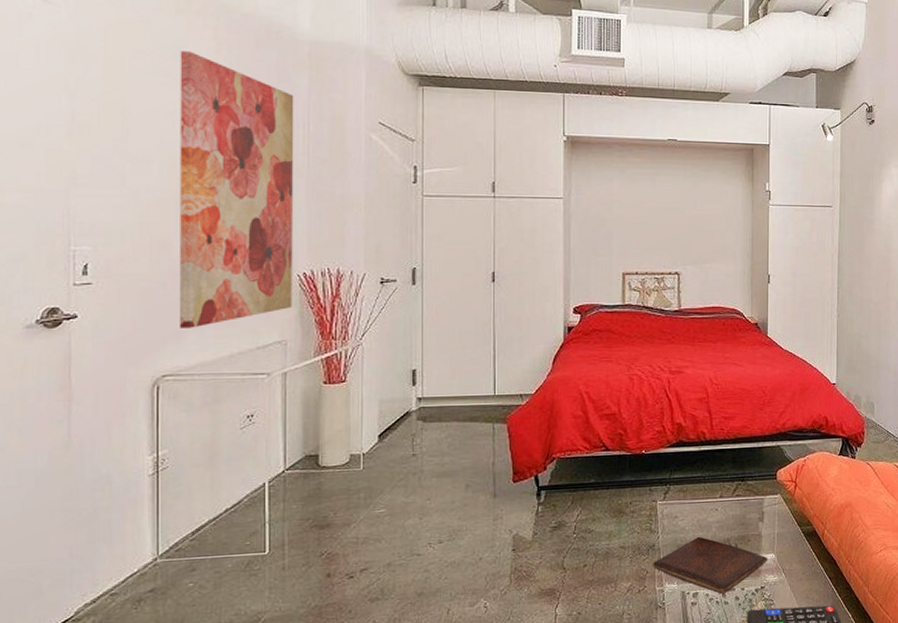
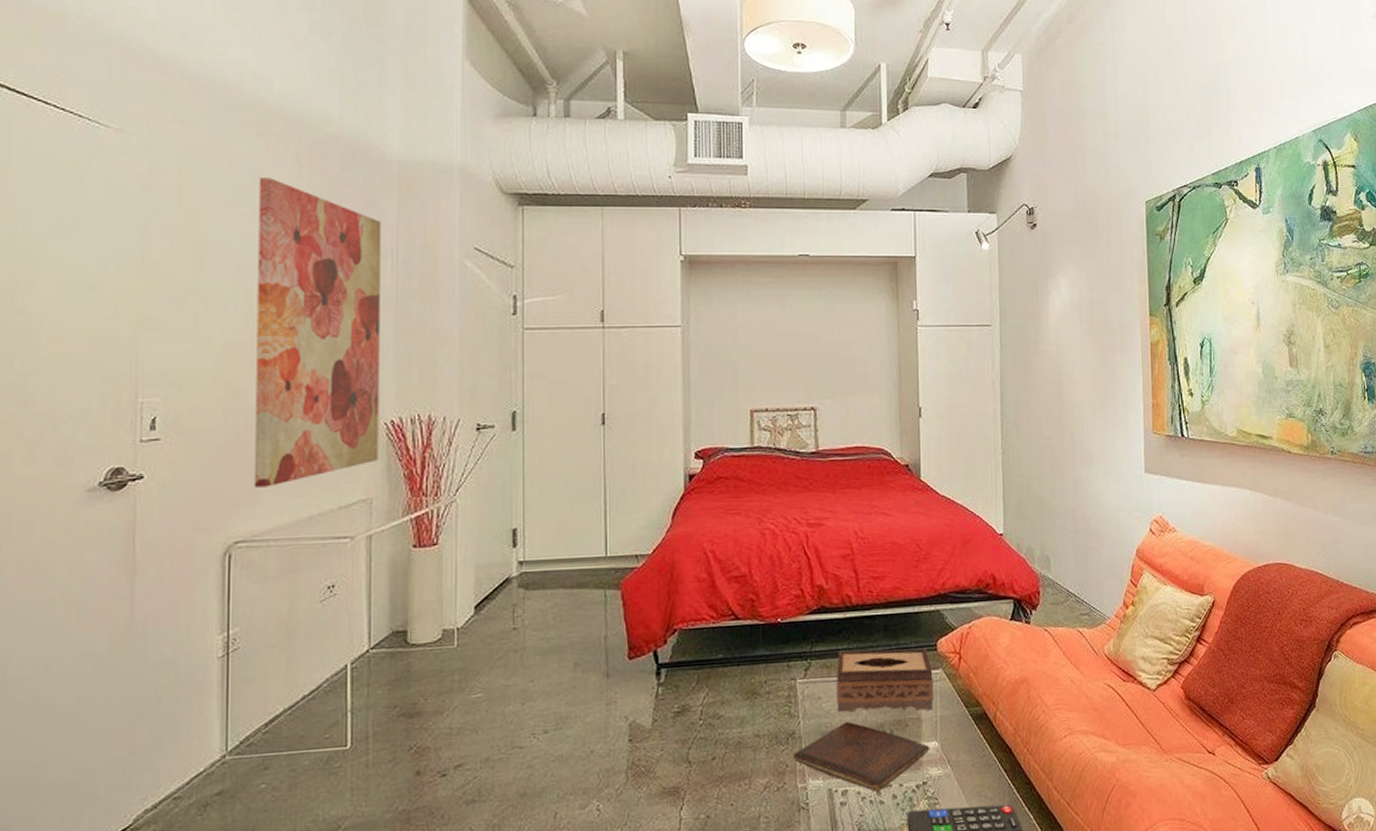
tissue box: none [691,477,773,529] -> present [836,648,934,712]

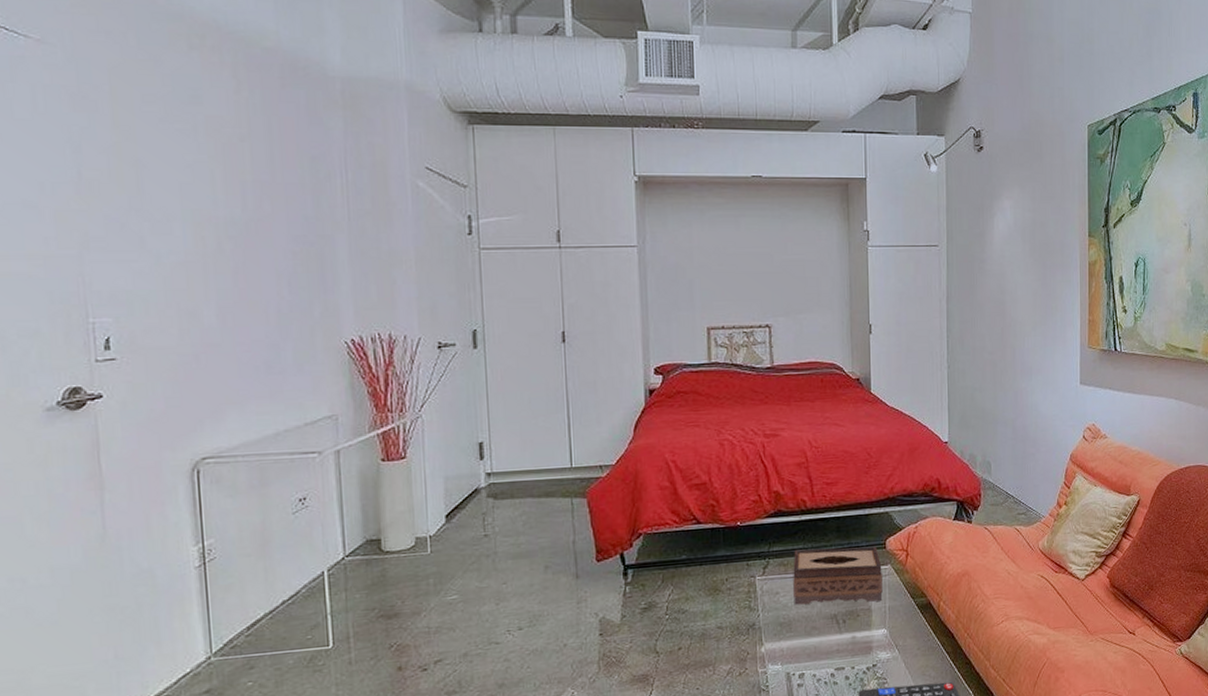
wall art: present [253,178,382,488] -> none [195,93,342,406]
book: present [794,721,930,793] -> none [754,613,880,675]

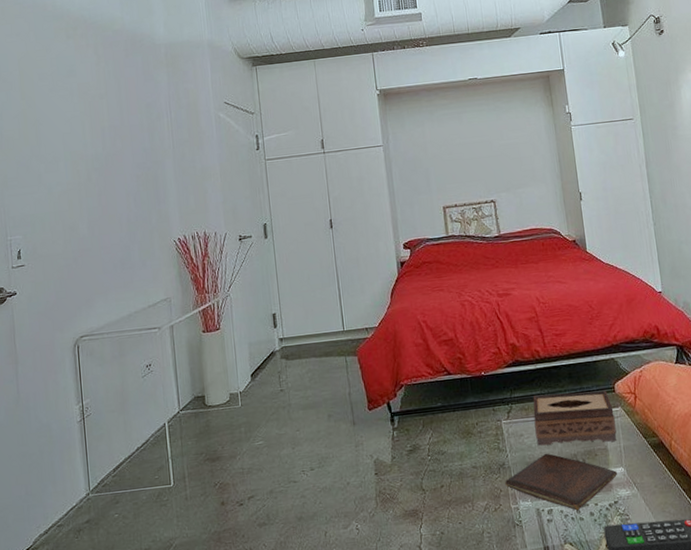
book: none [754,613,880,675] -> present [505,453,618,511]

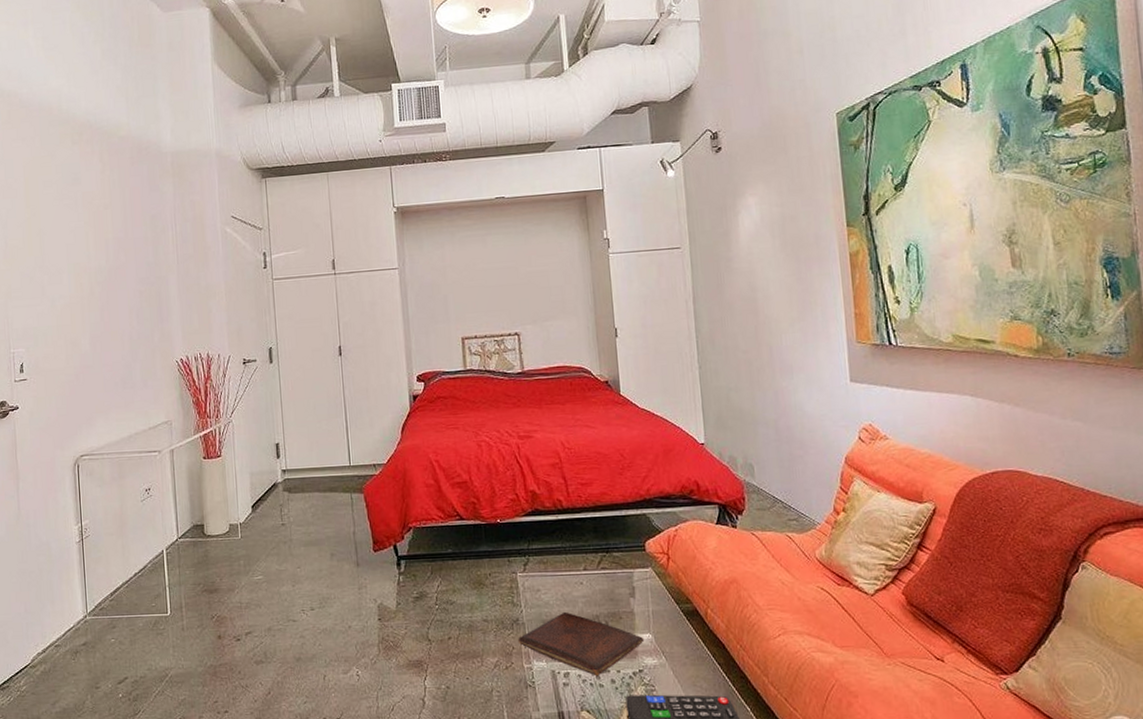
tissue box: present [533,390,617,446] -> none [552,548,645,605]

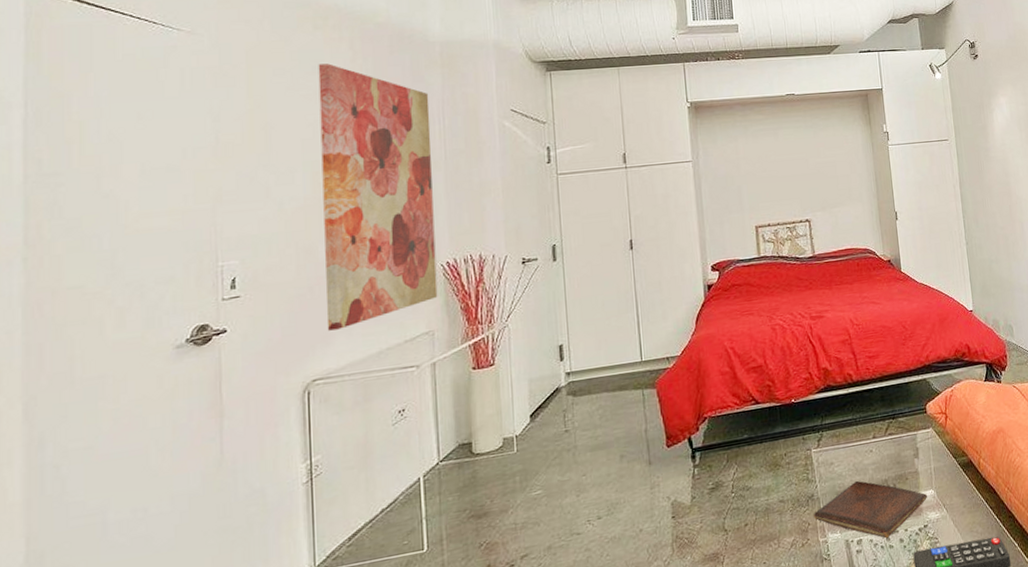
wall art: none [76,175,174,414] -> present [318,63,438,331]

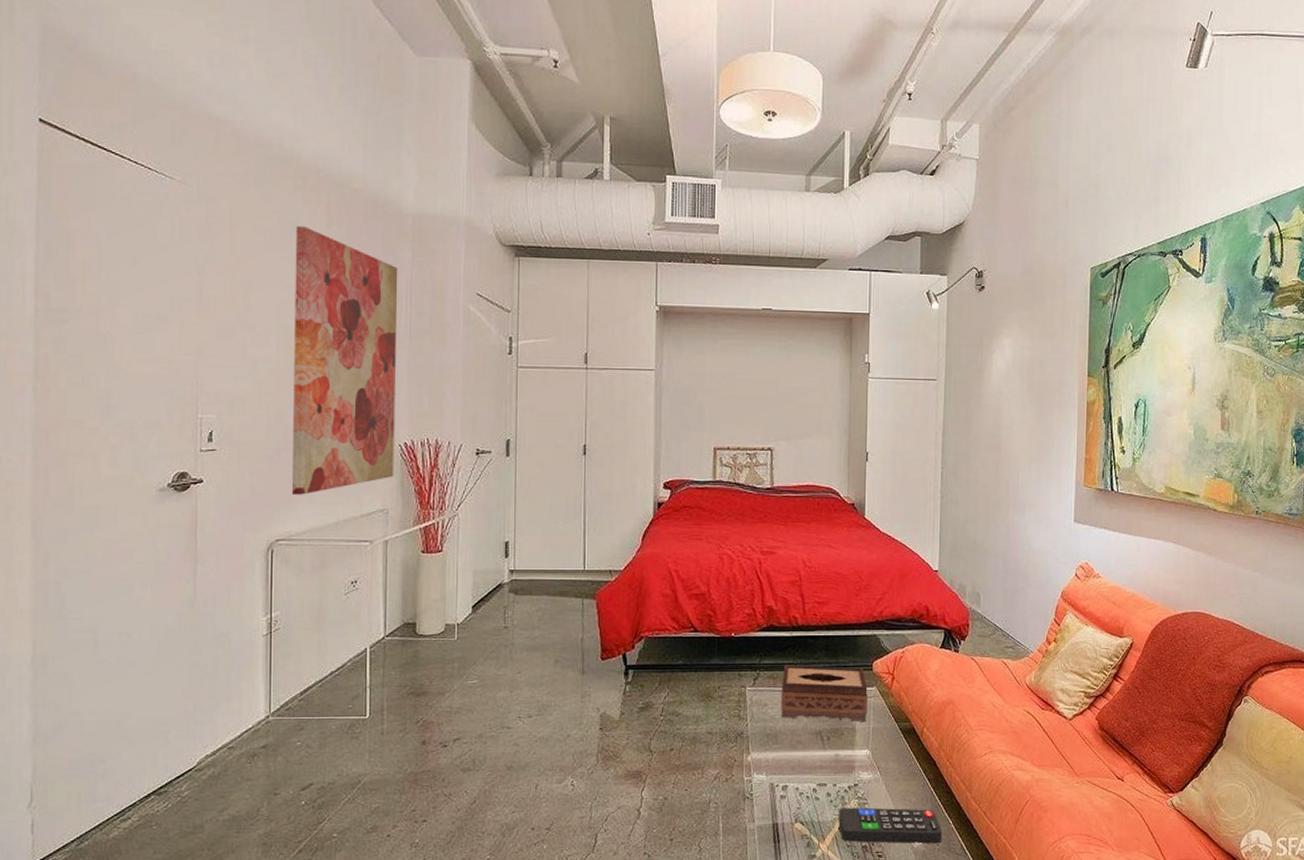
book: present [814,480,928,539] -> none [741,726,862,790]
tissue box: none [844,411,927,474] -> present [781,665,868,722]

